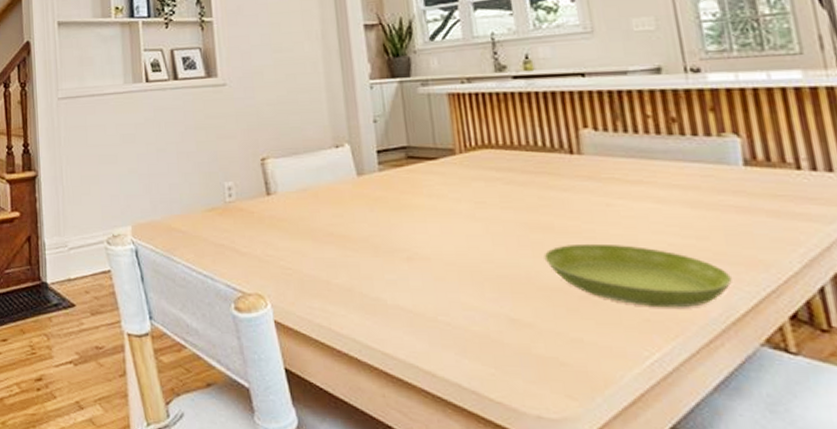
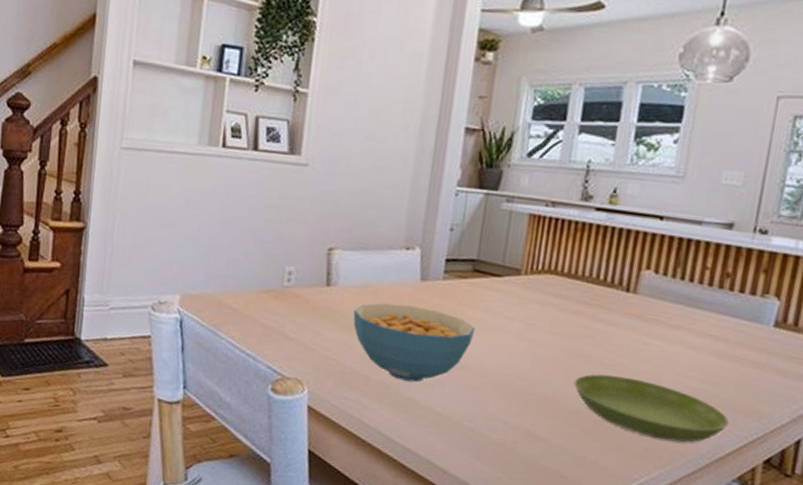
cereal bowl: none [298,202,425,281] -> present [353,303,476,382]

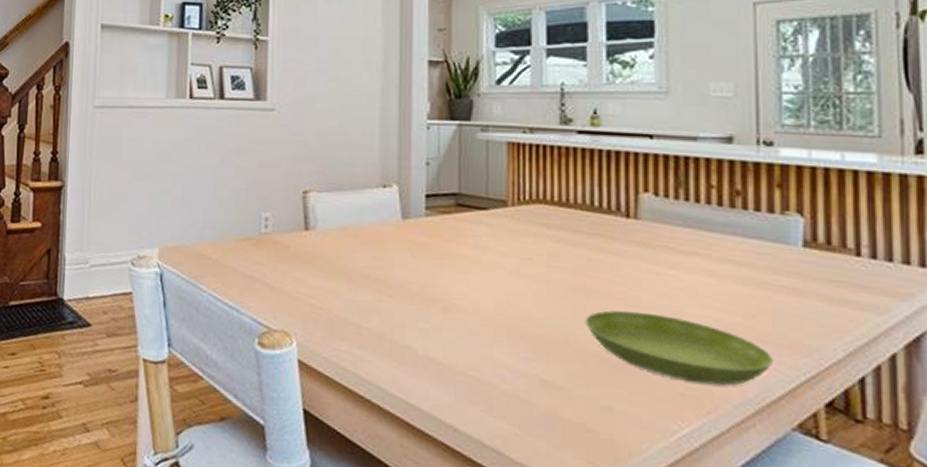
cereal bowl: present [353,303,476,382] -> none [335,245,467,329]

